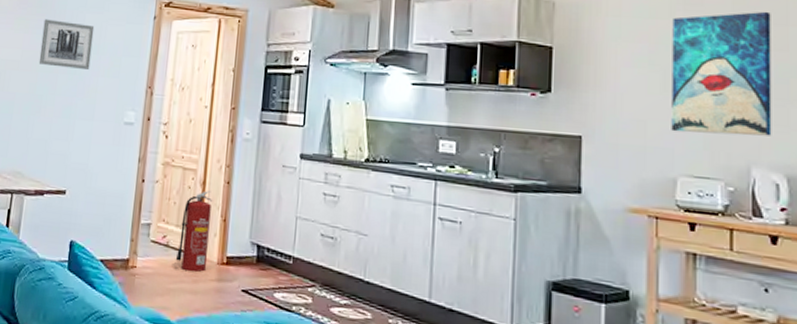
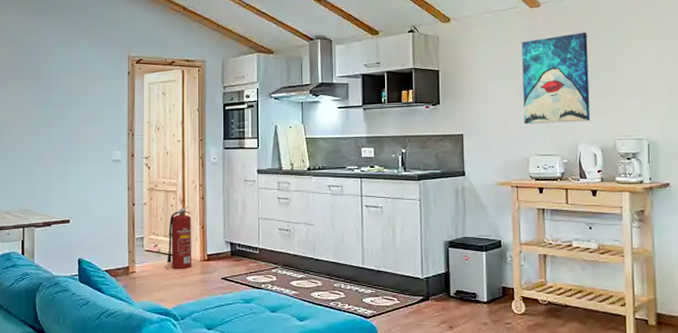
wall art: present [38,19,95,69] -> none [33,82,78,121]

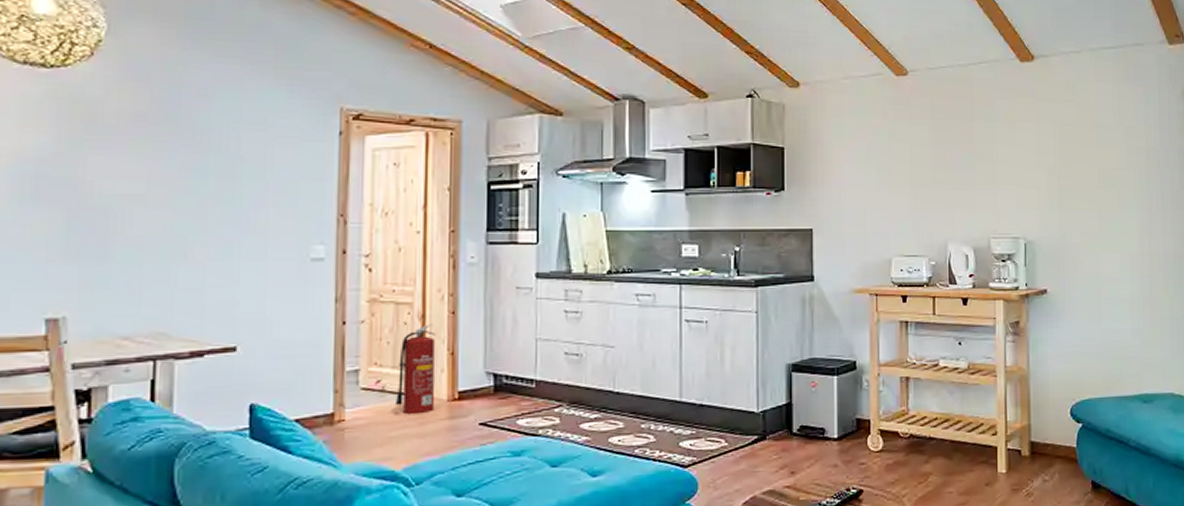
wall art: present [521,32,591,125] -> none [885,108,962,218]

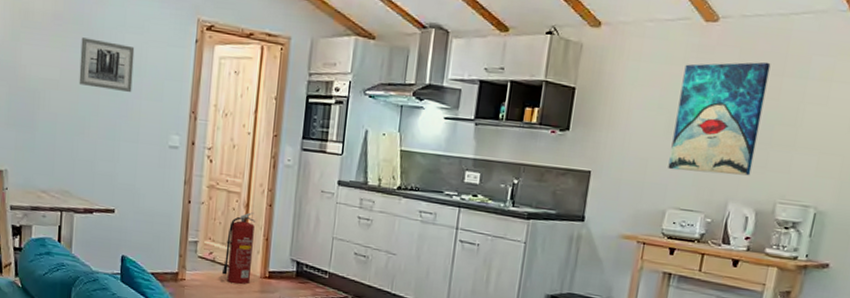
wall art: none [175,140,256,199] -> present [79,37,135,92]
wall art: none [885,108,962,218] -> present [668,61,771,176]

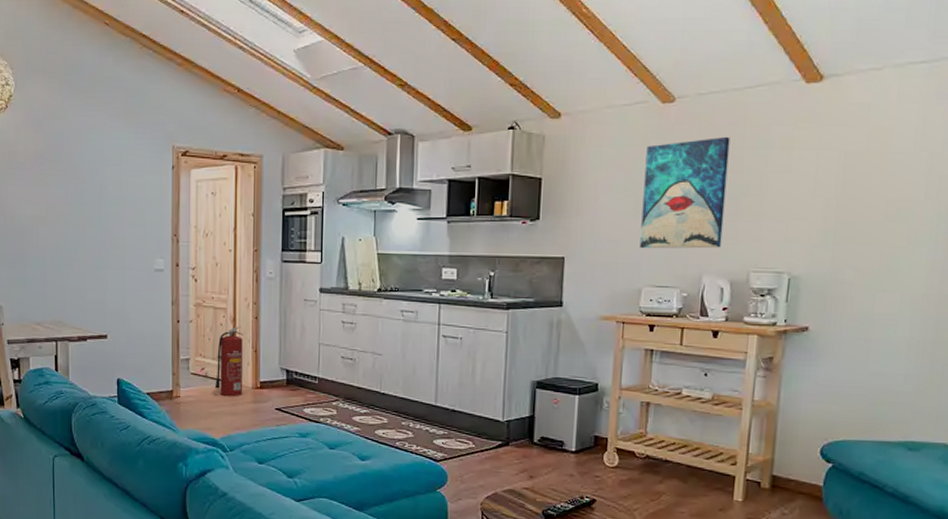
wall art: present [79,37,135,92] -> none [63,174,115,221]

